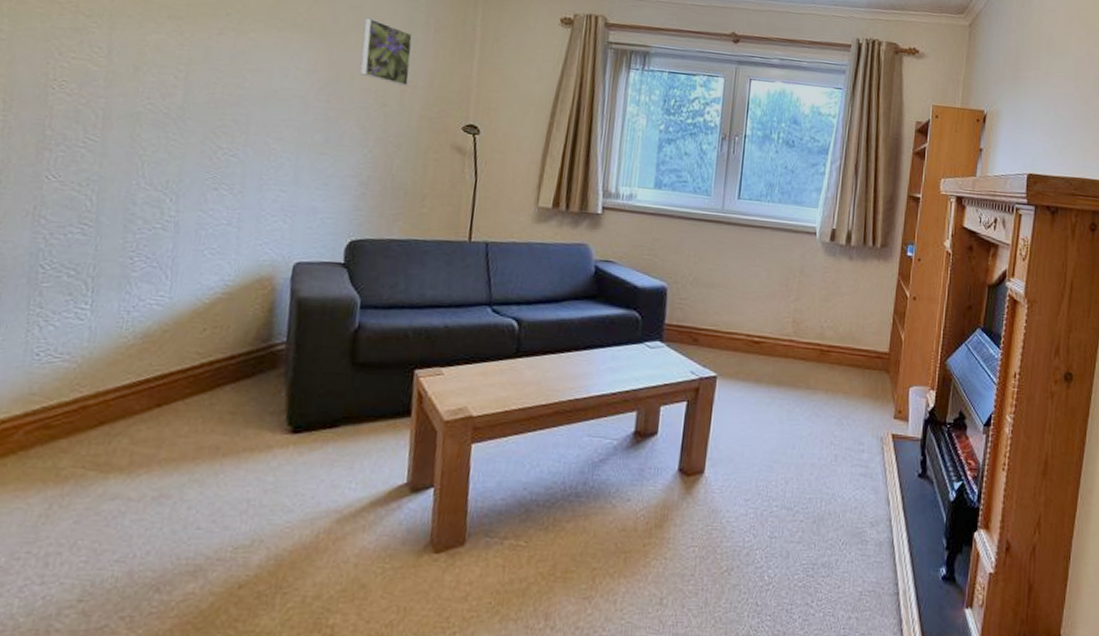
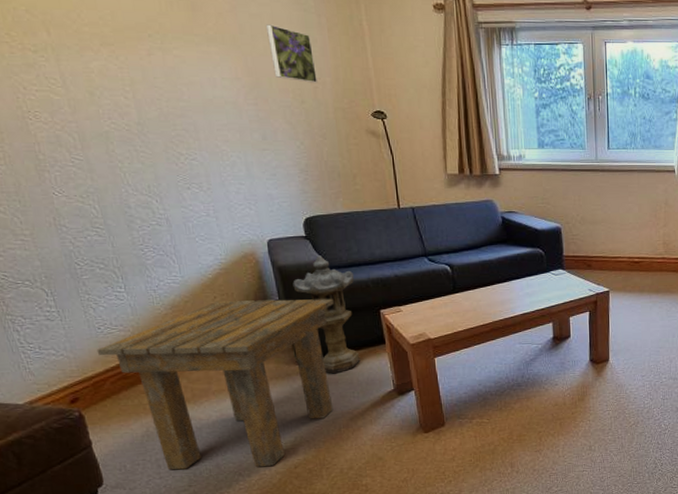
side table: none [22,334,357,583] -> present [96,298,334,470]
lantern: none [309,289,392,453] -> present [293,255,361,374]

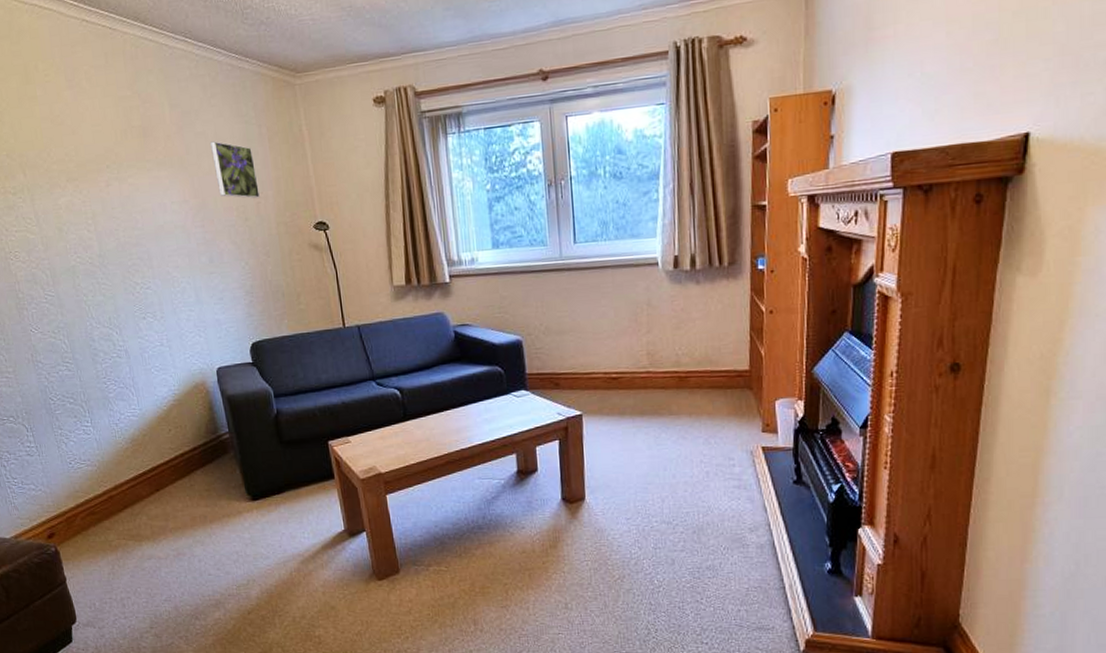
side table: present [96,298,334,470] -> none [68,429,284,612]
lantern: present [293,255,361,374] -> none [241,382,310,512]

